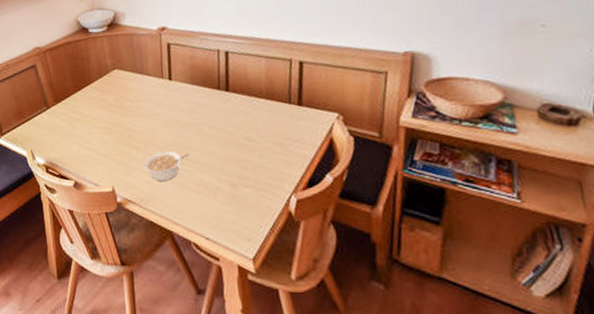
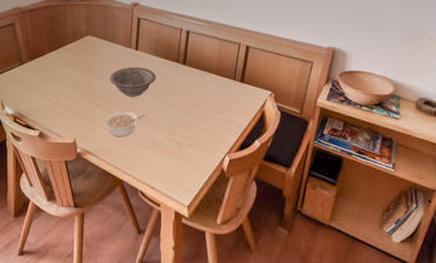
decorative bowl: none [144,99,197,134] -> present [110,67,157,97]

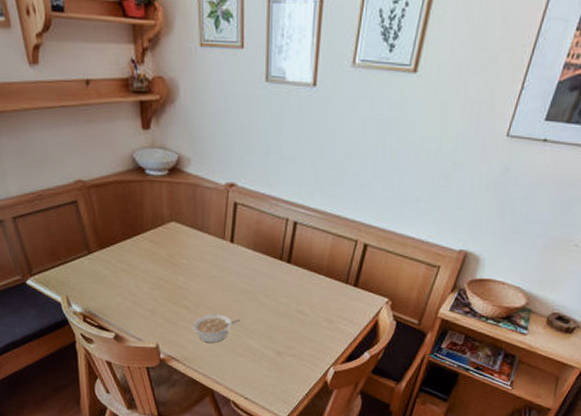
decorative bowl: present [110,67,157,97] -> none [199,262,255,298]

